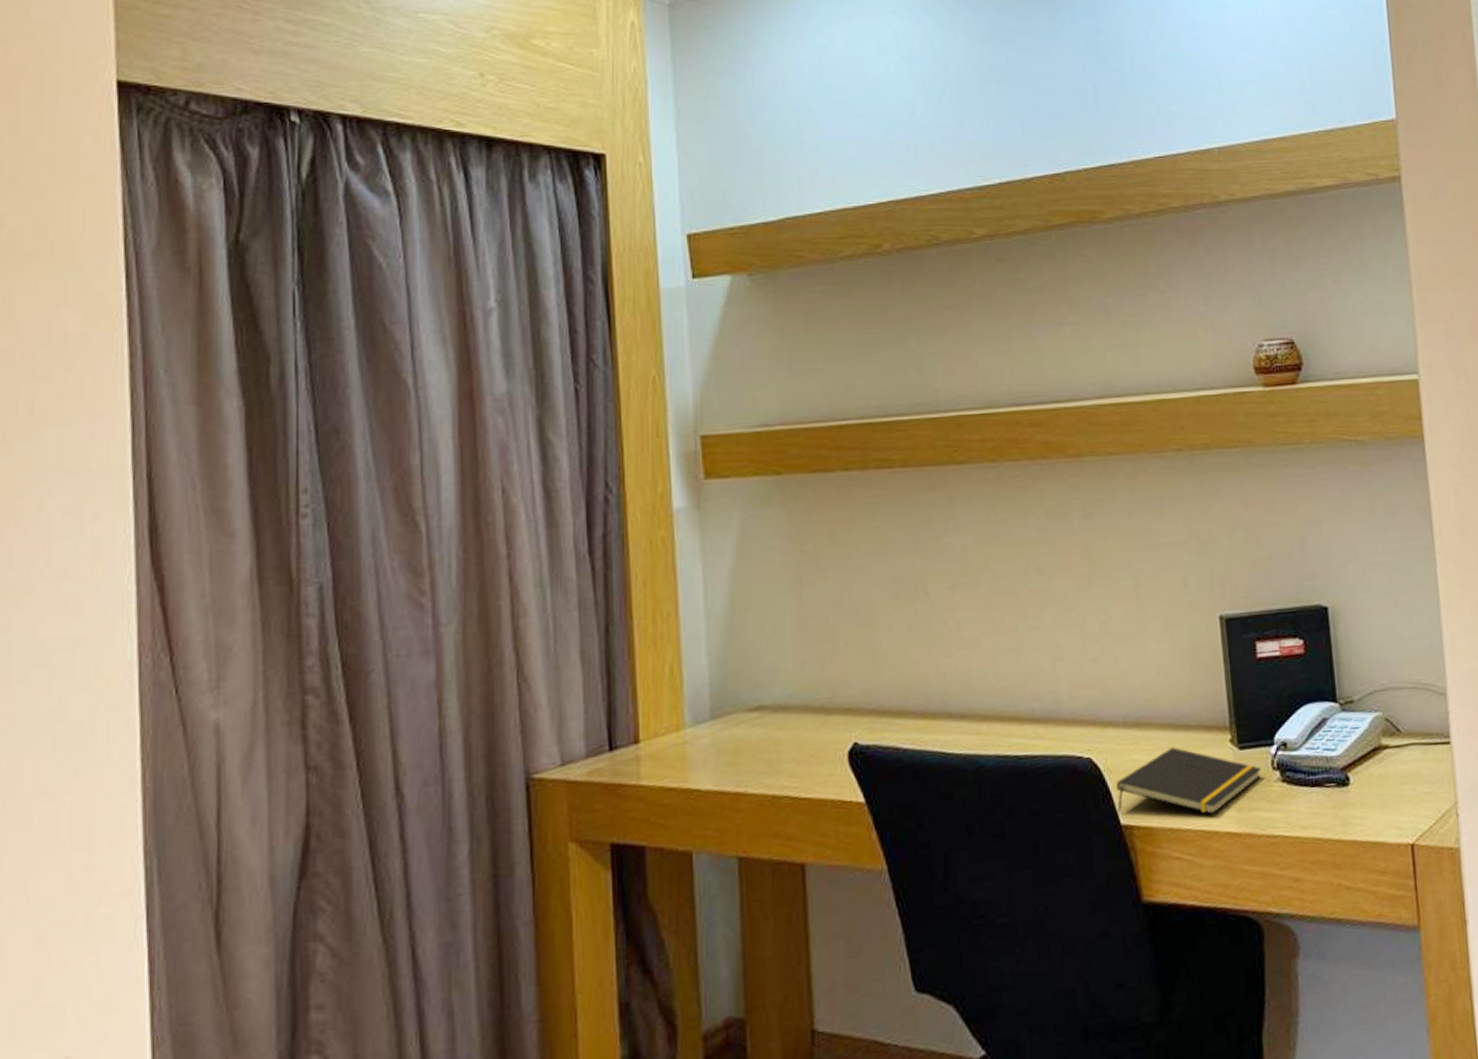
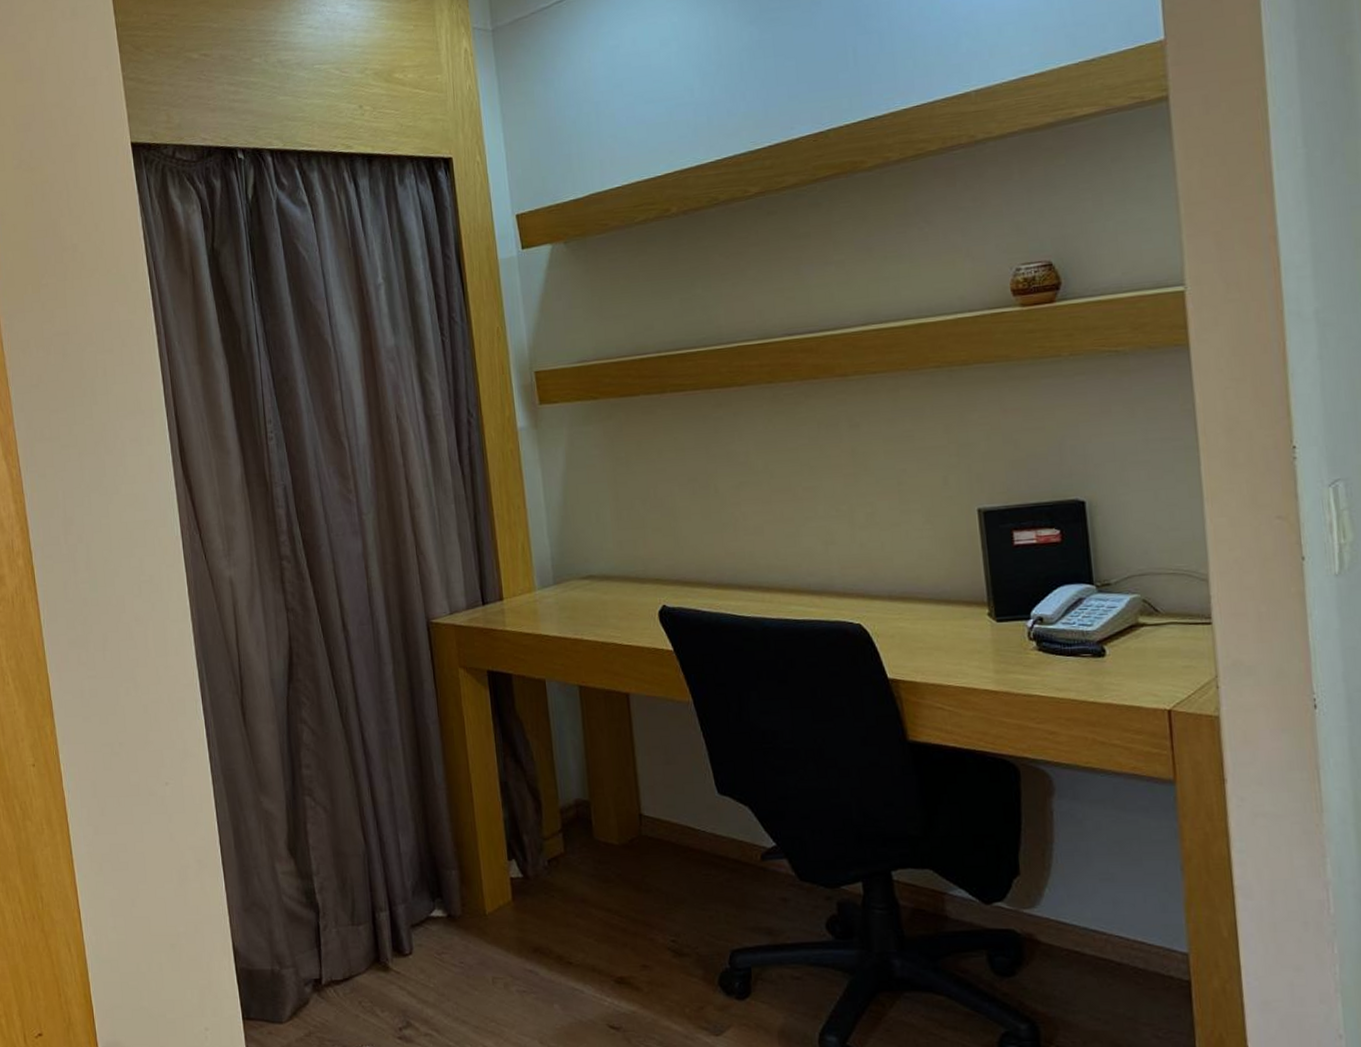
notepad: present [1115,747,1262,815] -> none [883,617,1018,675]

